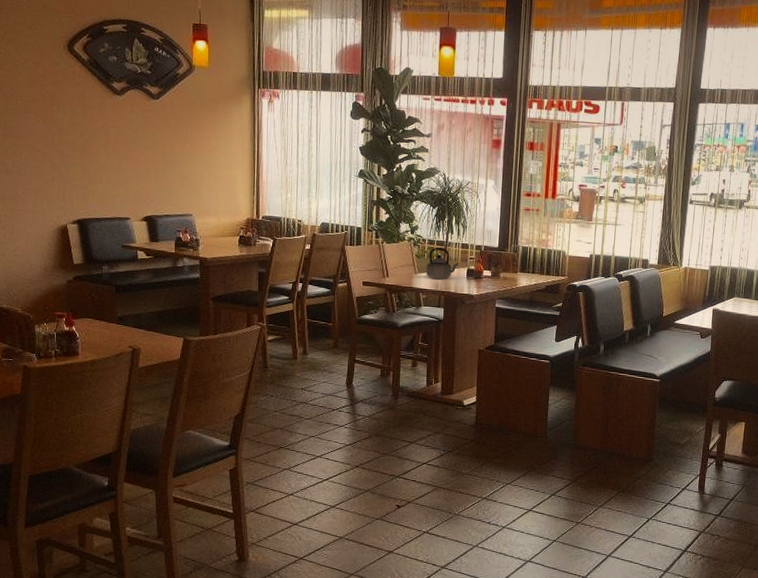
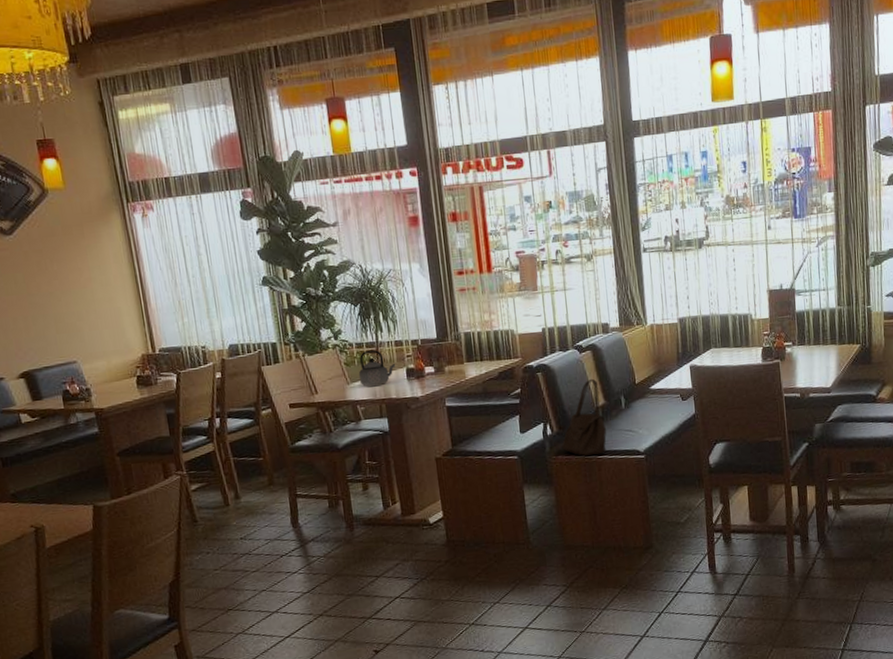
handbag: none [589,305,631,372] -> present [561,378,607,456]

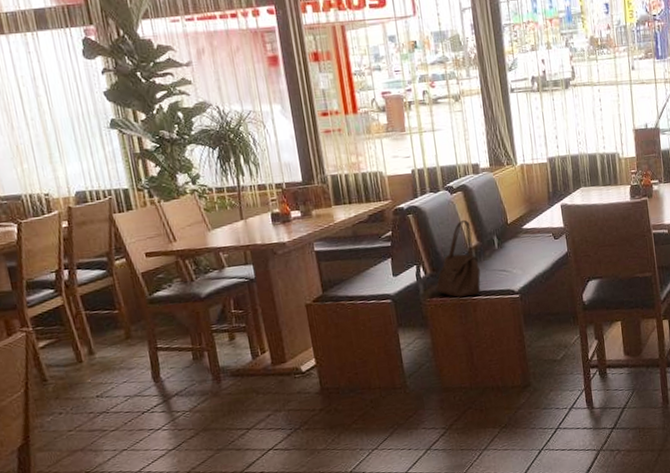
teapot: present [358,349,395,387] -> none [219,194,259,234]

